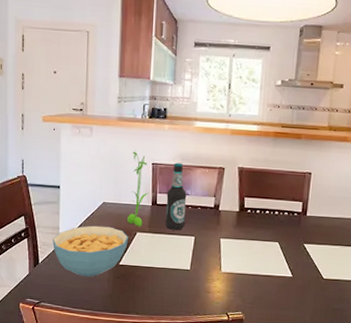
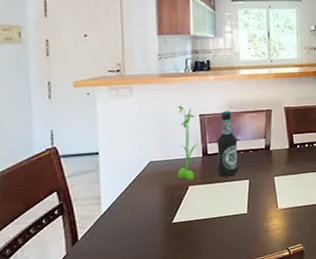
cereal bowl: present [52,225,128,277] -> none [93,185,180,244]

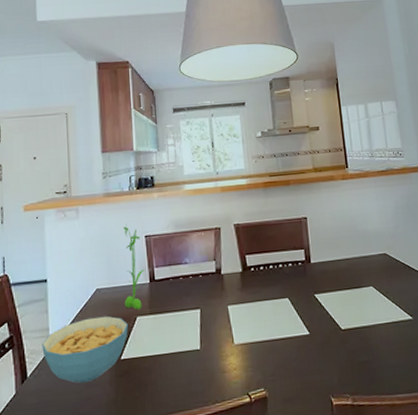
cereal bowl: none [93,185,180,244] -> present [42,316,128,383]
bottle: present [217,110,238,177] -> none [164,230,188,307]

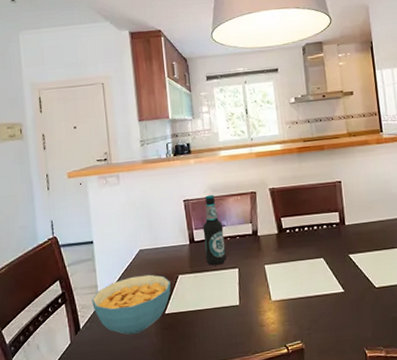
plant: present [123,224,145,310] -> none [162,189,185,269]
bottle: none [164,230,188,307] -> present [202,194,227,266]

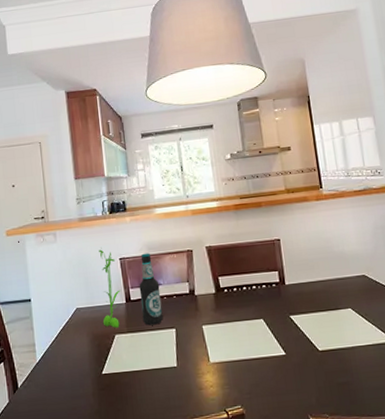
cereal bowl: present [92,274,171,335] -> none [29,333,108,395]
plant: none [162,189,185,269] -> present [99,247,121,328]

